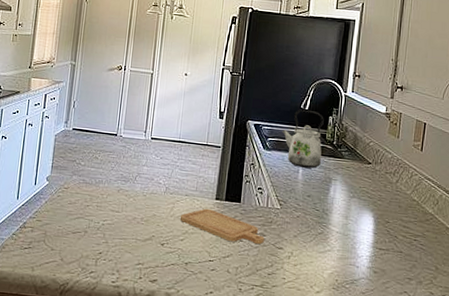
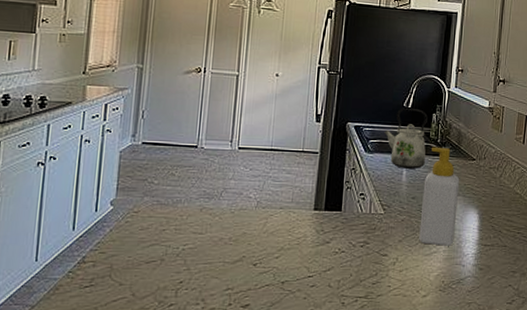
chopping board: present [180,208,265,245] -> none [274,220,368,254]
soap bottle: none [313,148,355,246] -> present [419,146,460,246]

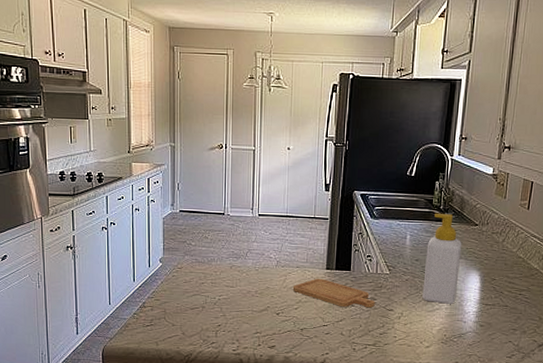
chopping board: none [274,220,368,254] -> present [292,278,375,308]
kettle: present [383,107,428,169] -> none [388,176,431,234]

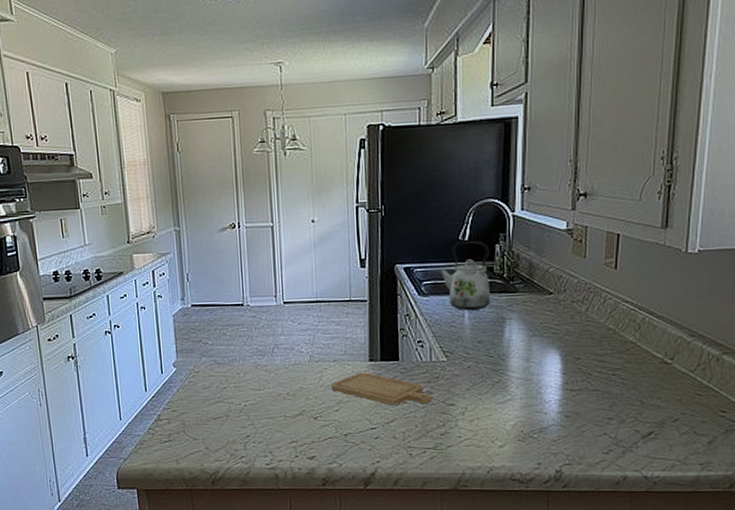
kettle: none [388,176,431,234] -> present [437,240,490,310]
soap bottle: present [422,213,462,304] -> none [489,282,535,393]

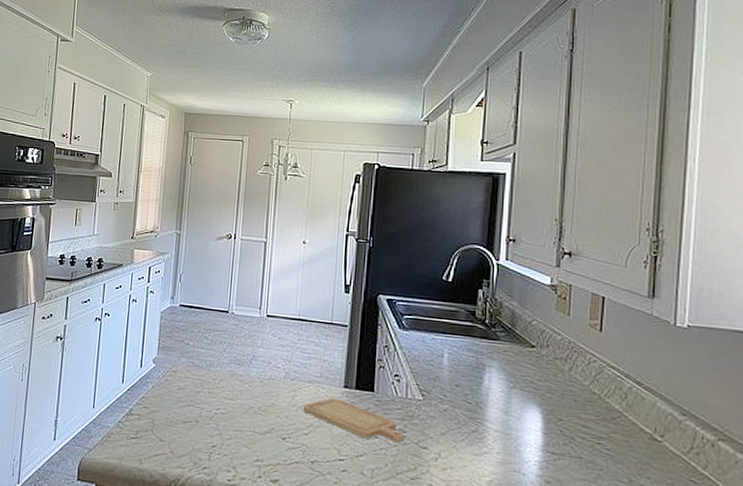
kettle: present [437,240,490,310] -> none [419,281,472,352]

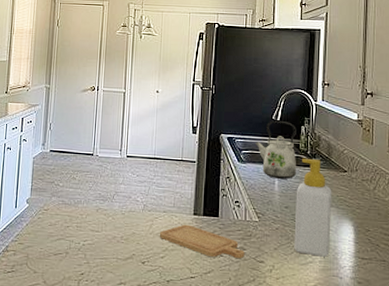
kettle: none [419,281,472,352] -> present [254,120,296,179]
soap bottle: none [466,327,516,448] -> present [294,158,332,257]

